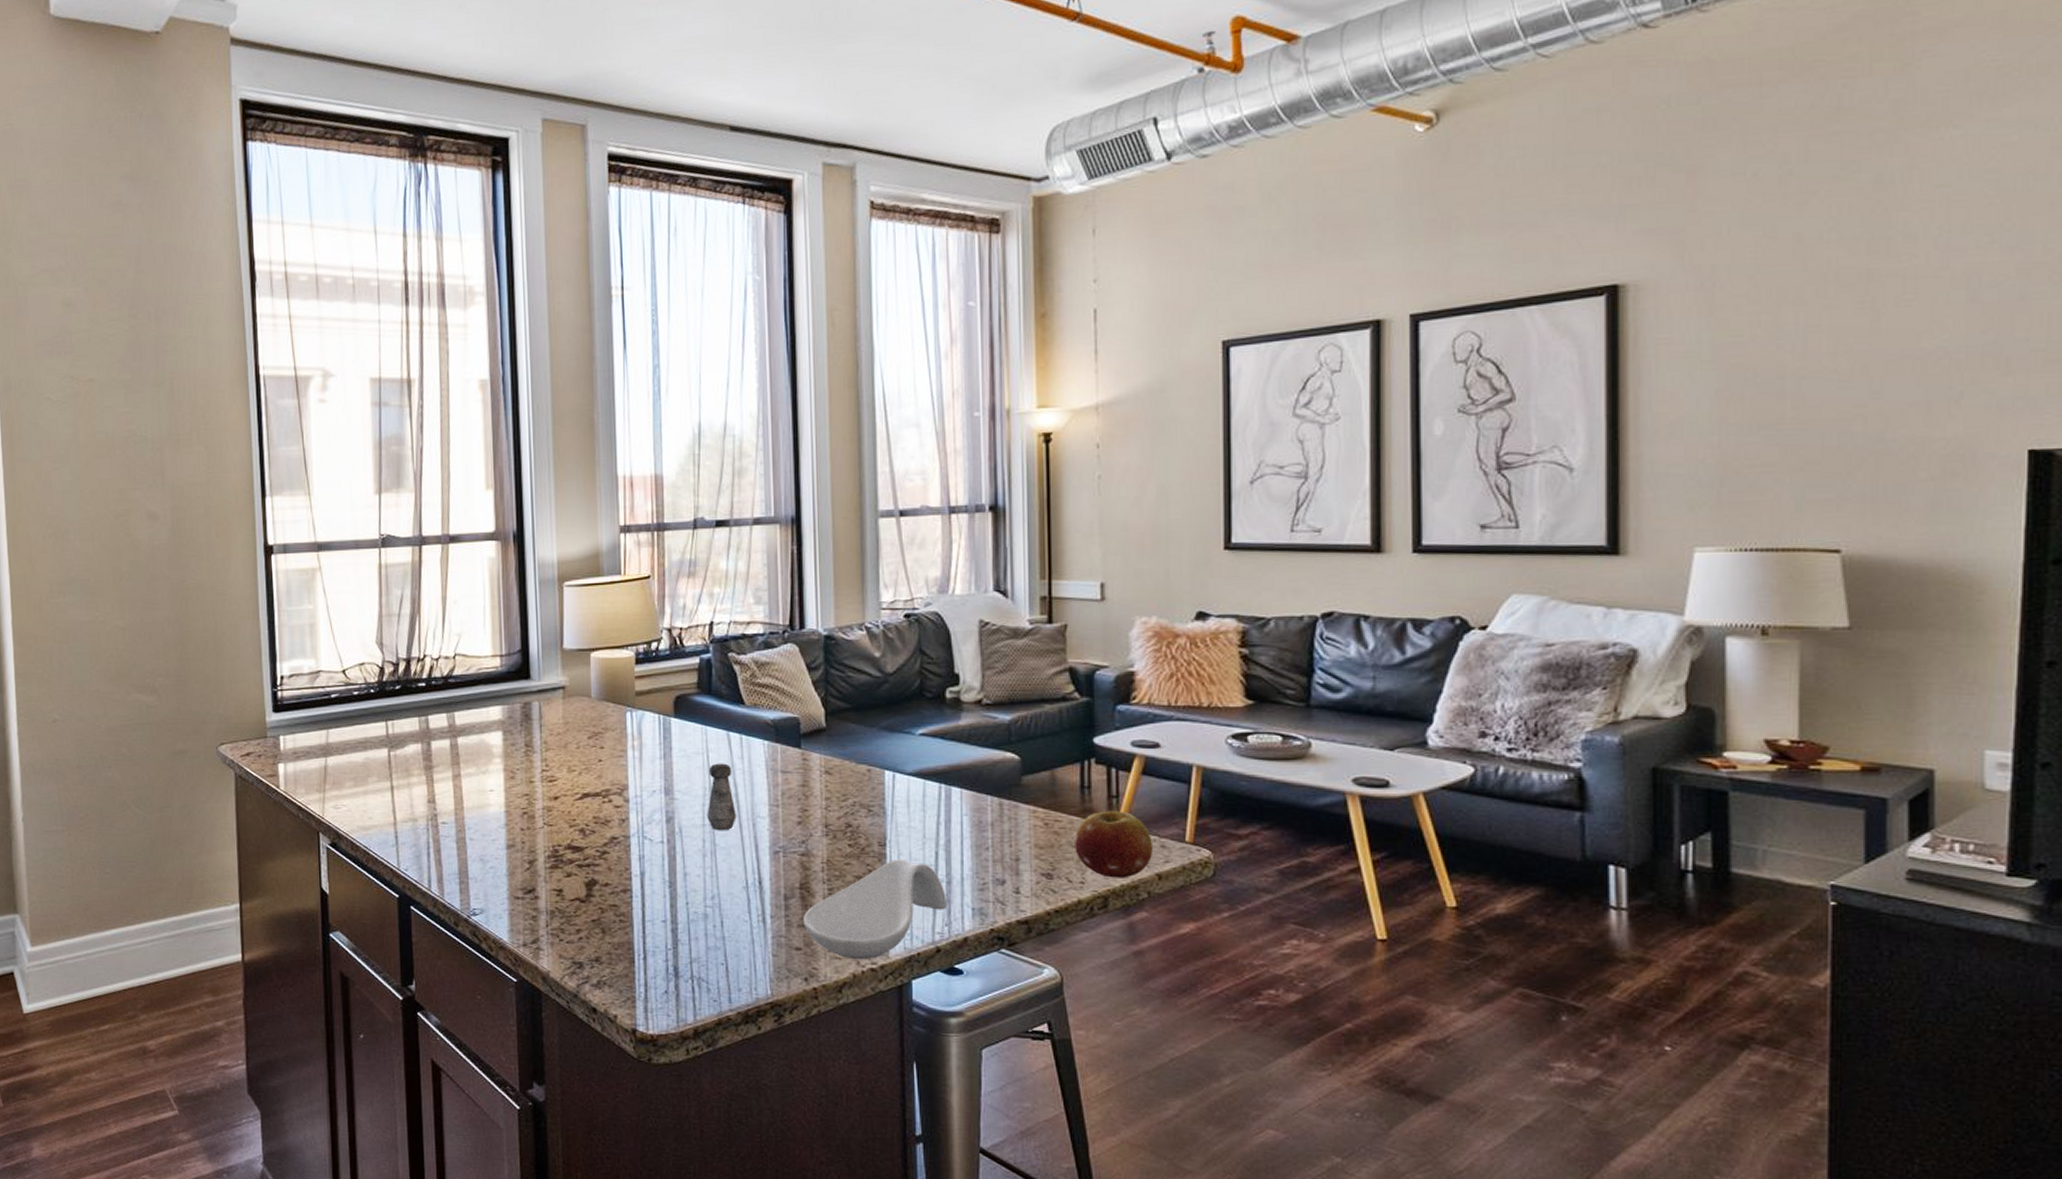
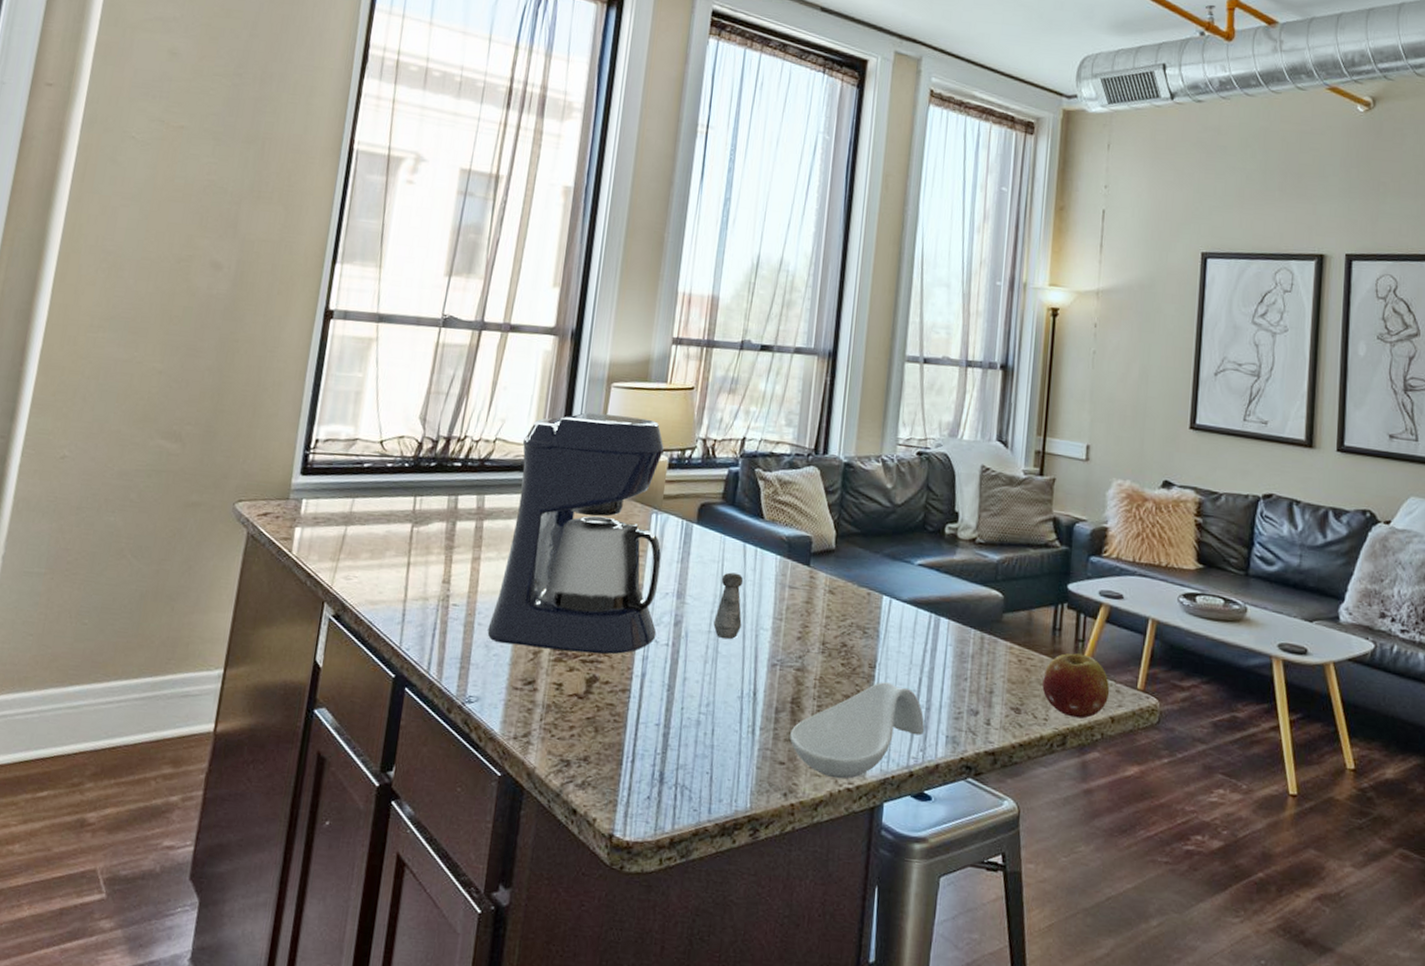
coffee maker: none [480,615,649,858] -> present [487,412,664,655]

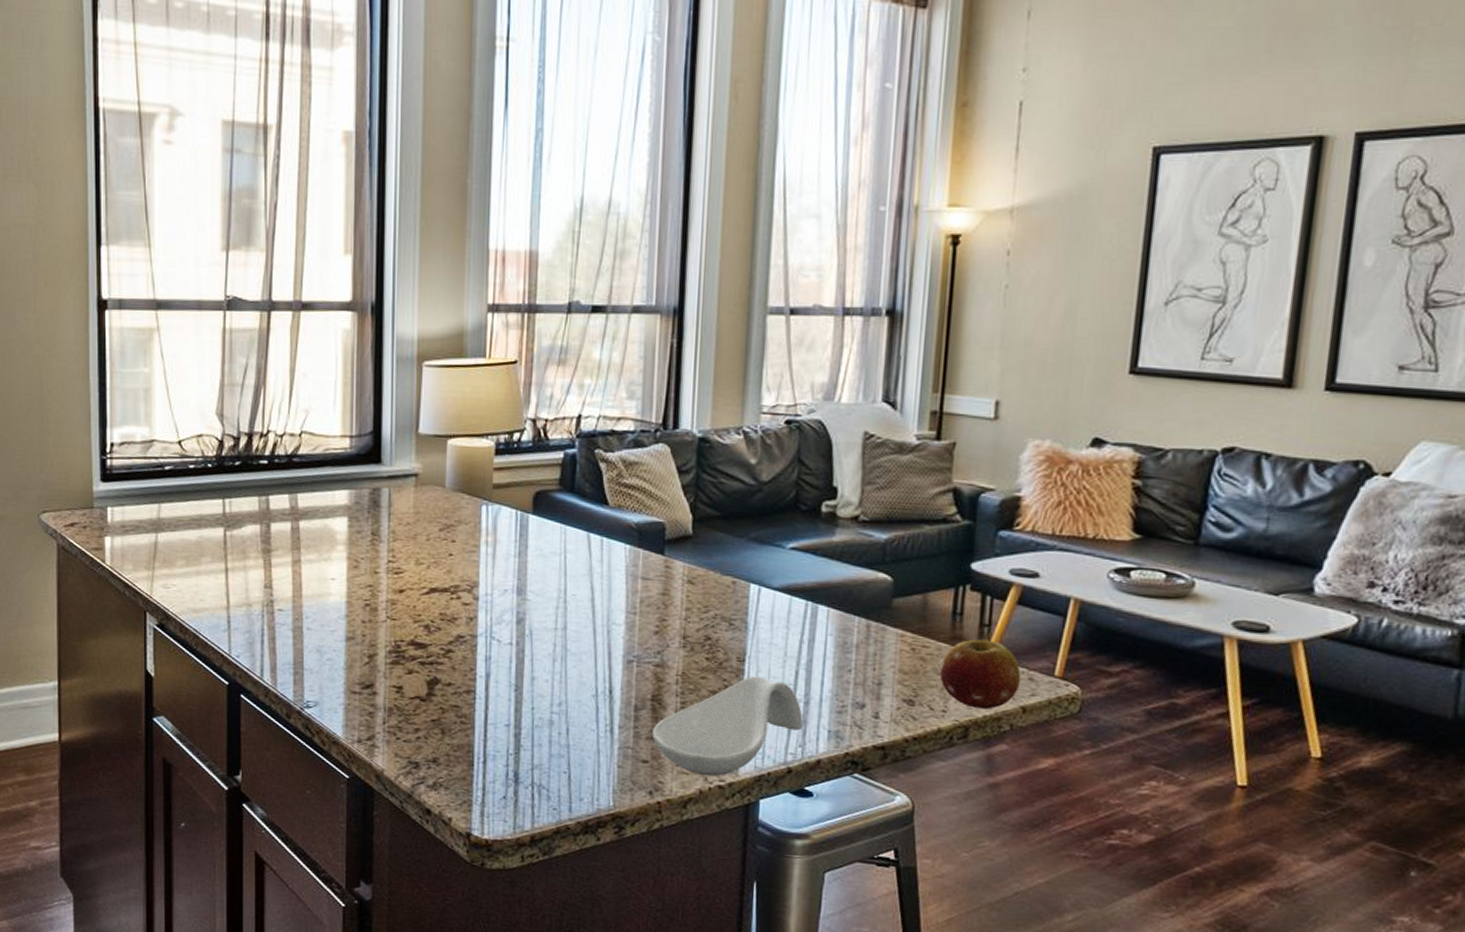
coffee maker: present [487,412,664,655] -> none [318,397,498,656]
salt shaker: present [713,572,744,640] -> none [560,565,591,637]

